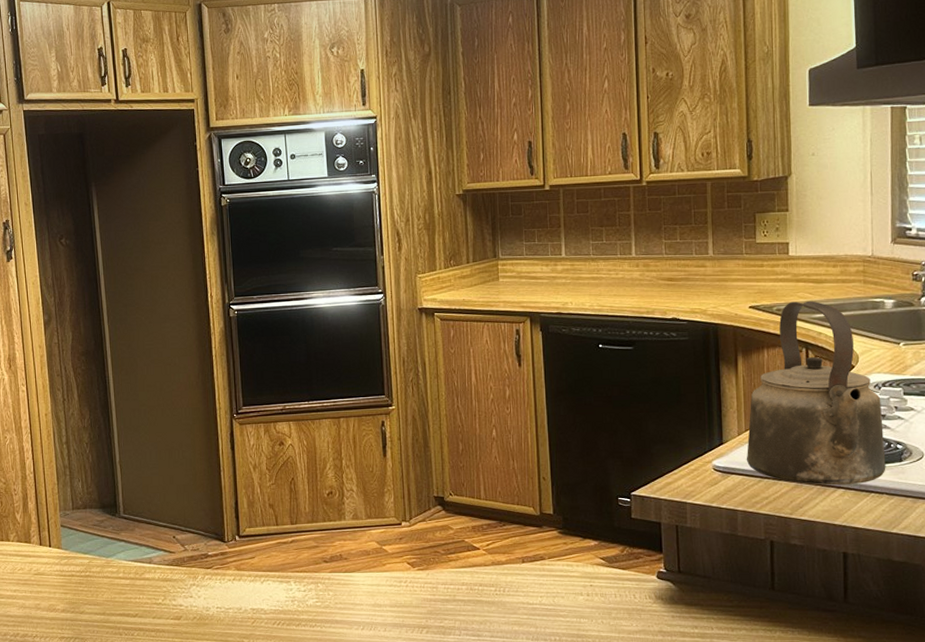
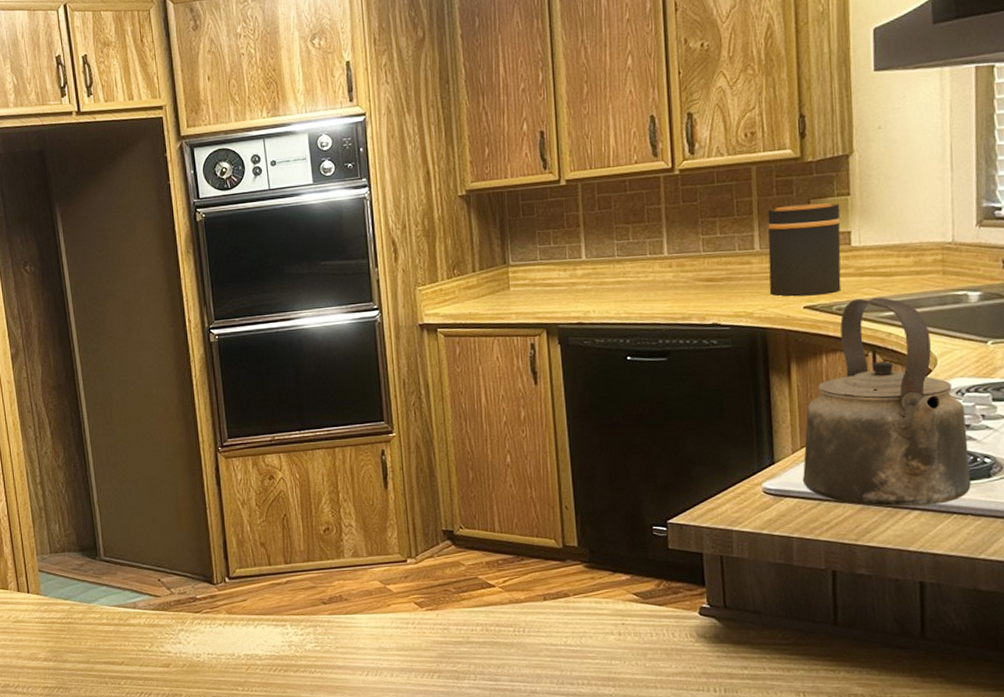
cylinder: none [720,216,781,297] -> present [767,203,842,296]

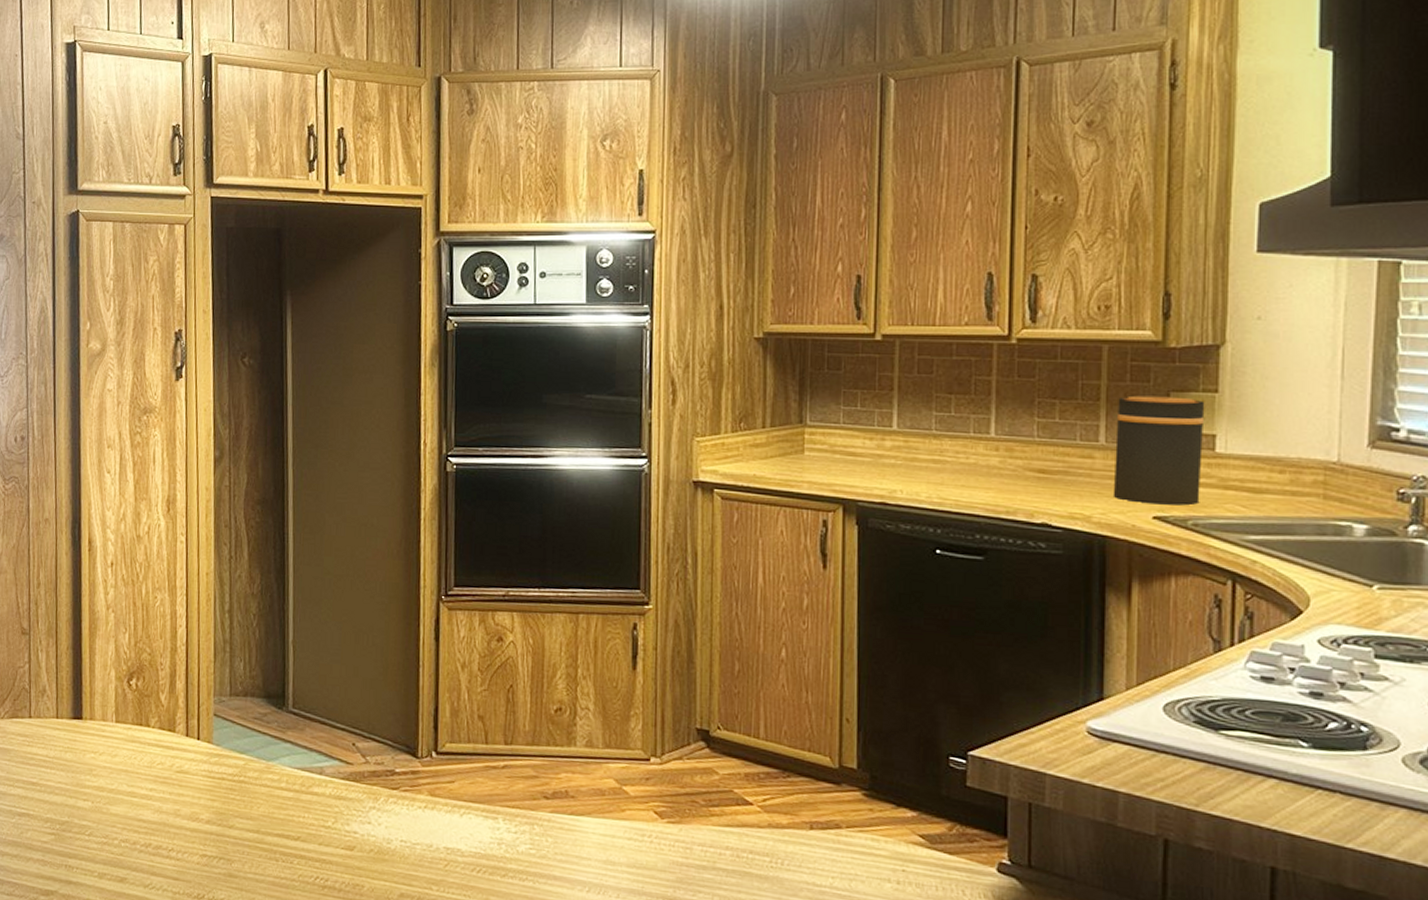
kettle: present [803,297,971,507] -> none [1137,515,1342,775]

